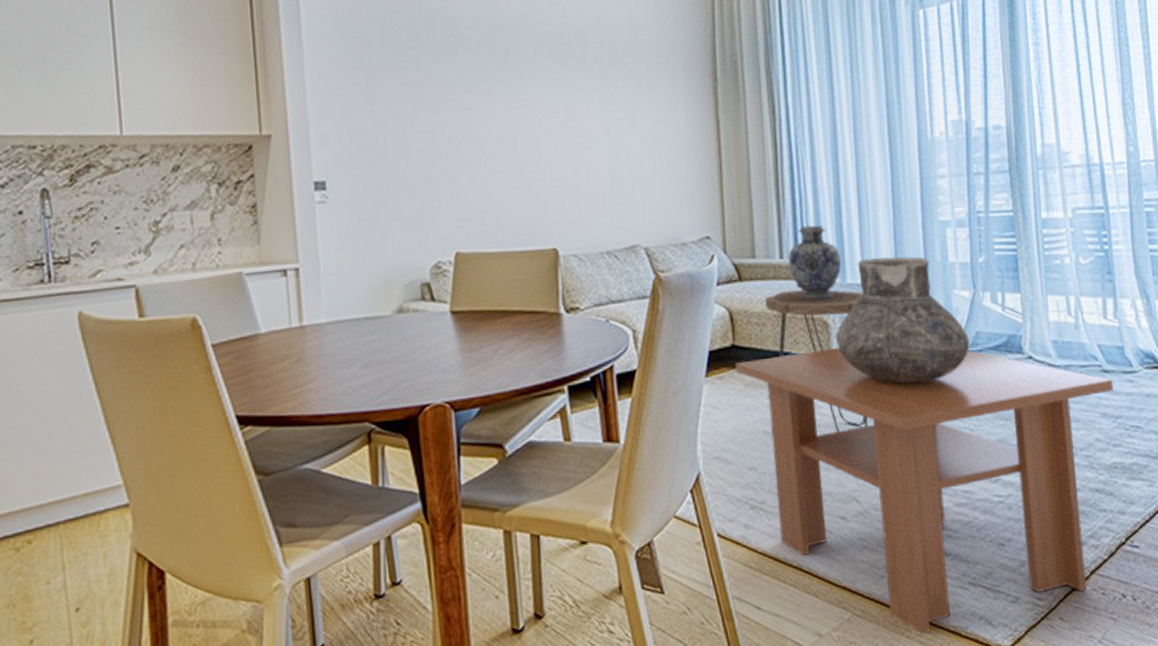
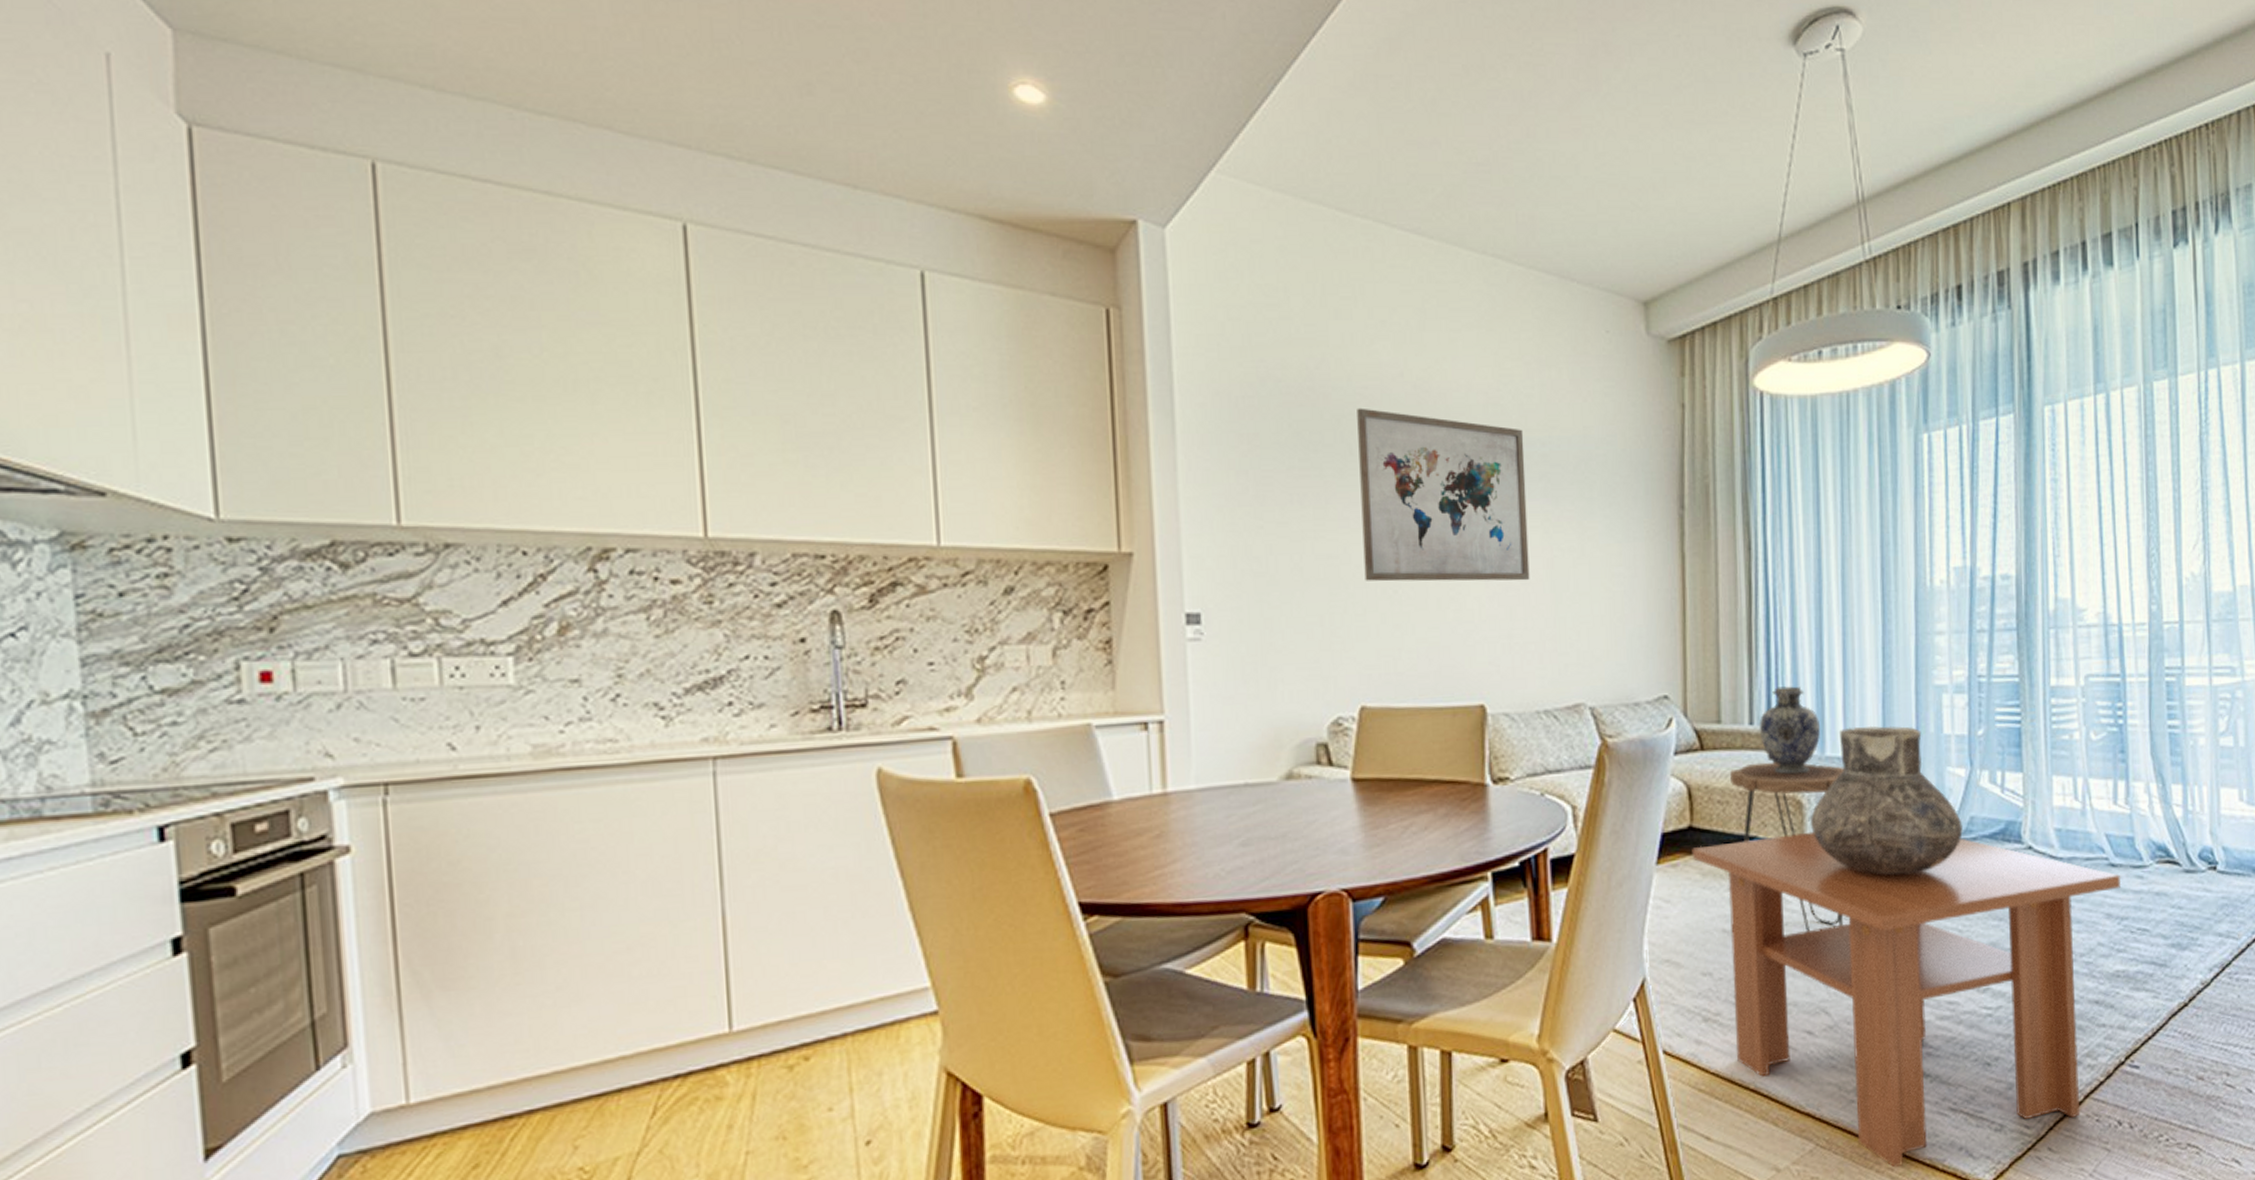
wall art: none [445,11,591,151] -> present [1357,407,1530,582]

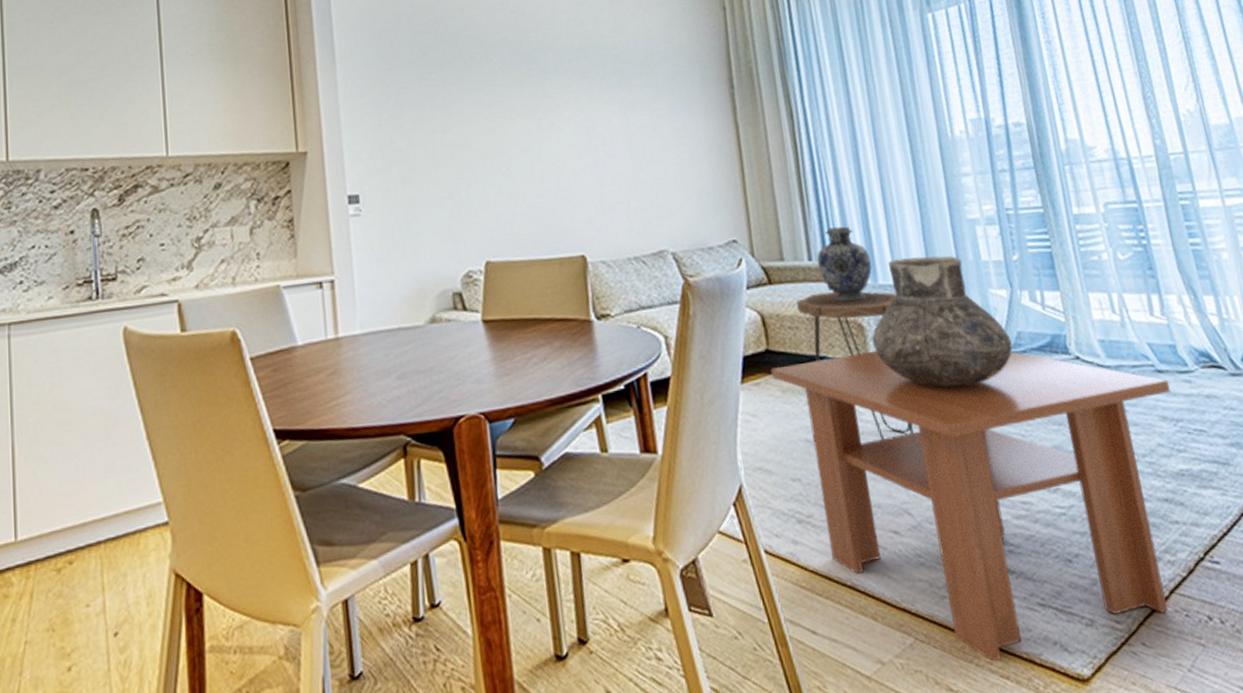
wall art: present [1357,407,1530,582] -> none [469,30,613,162]

